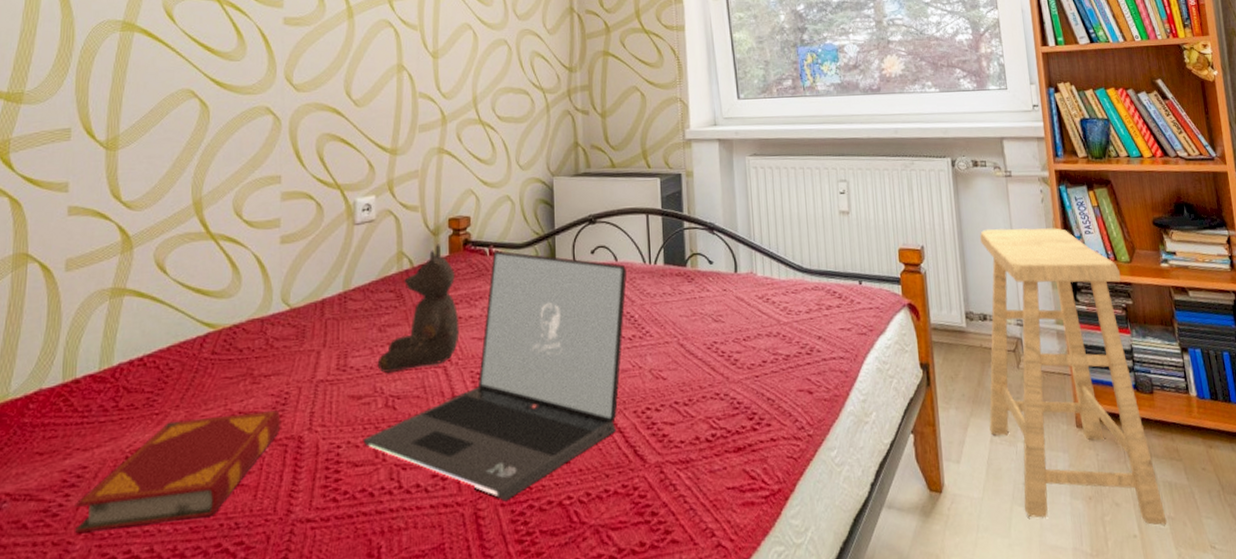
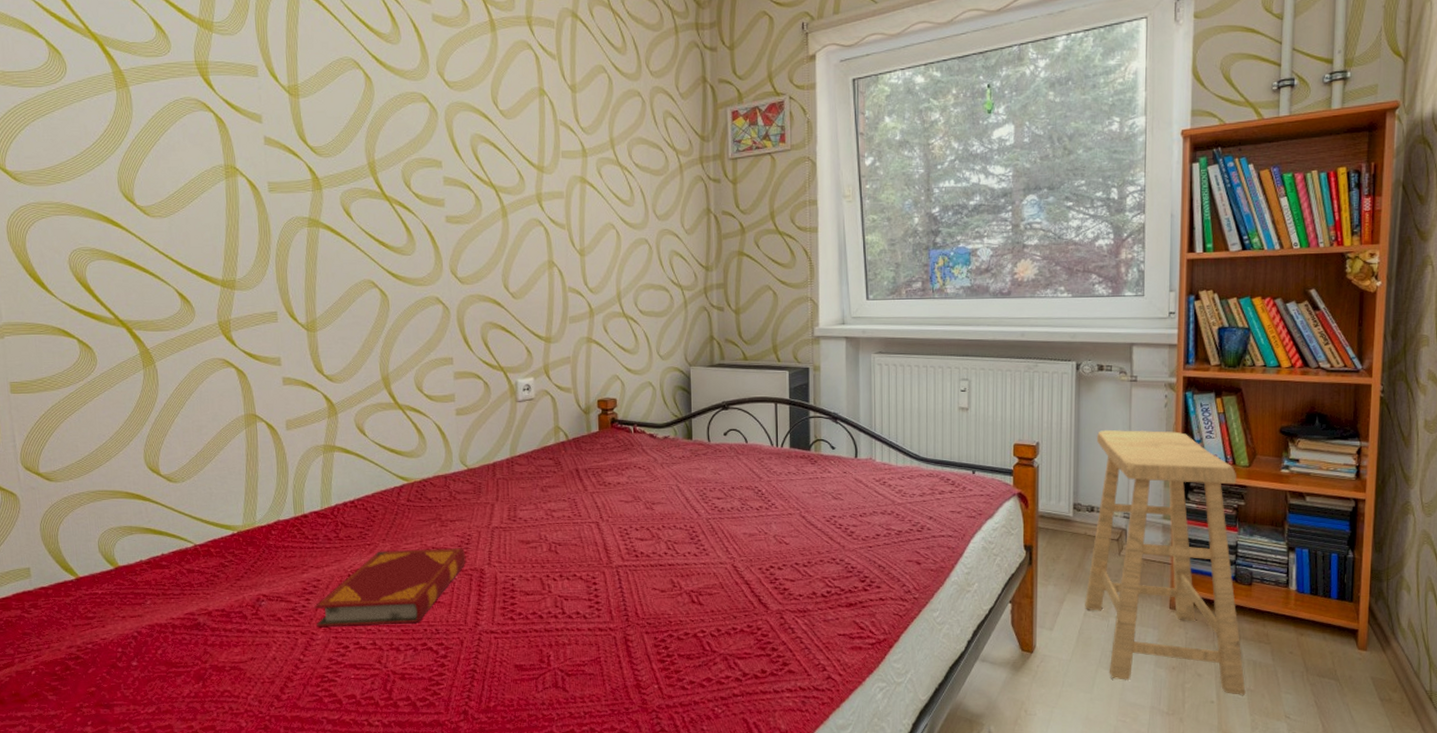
laptop: present [362,250,627,502] -> none [532,429,756,630]
stuffed bear: present [377,243,460,374] -> none [541,421,609,525]

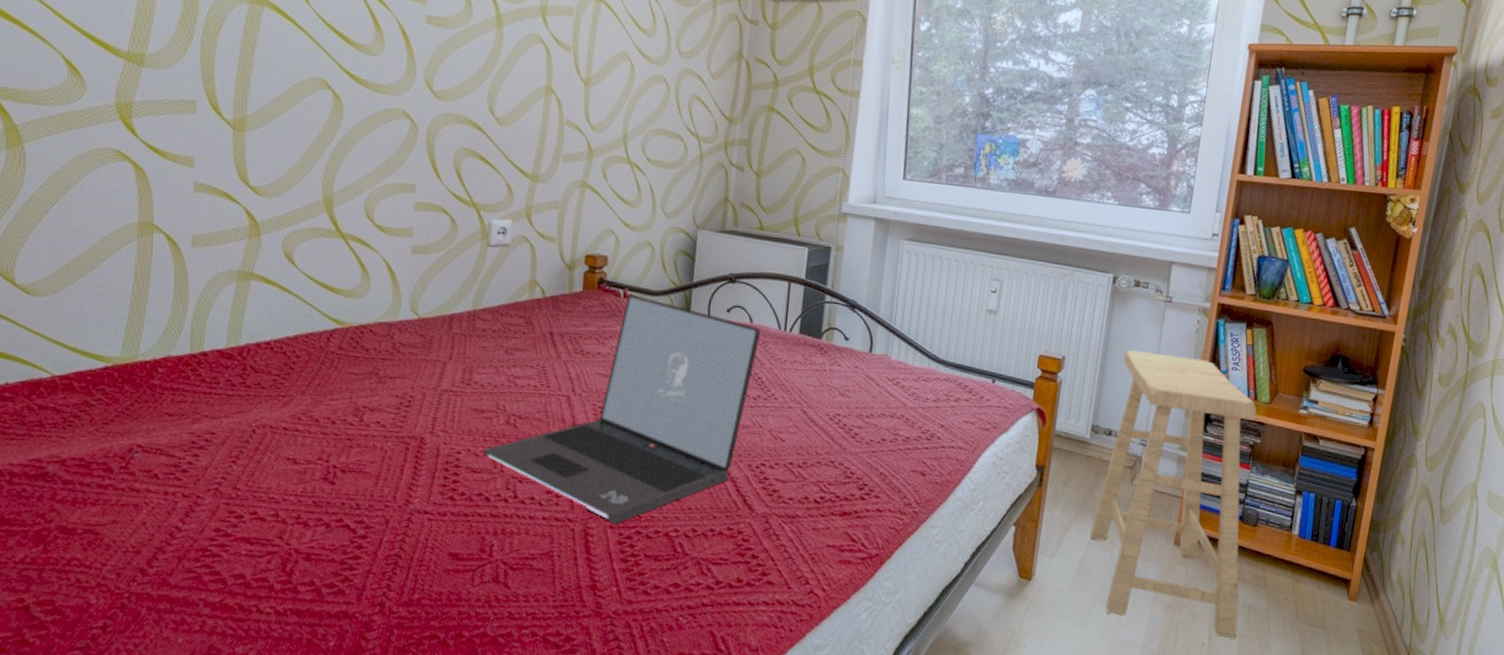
hardback book: present [314,548,466,628] -> none [204,405,405,495]
laptop: none [532,429,756,630] -> present [482,294,761,525]

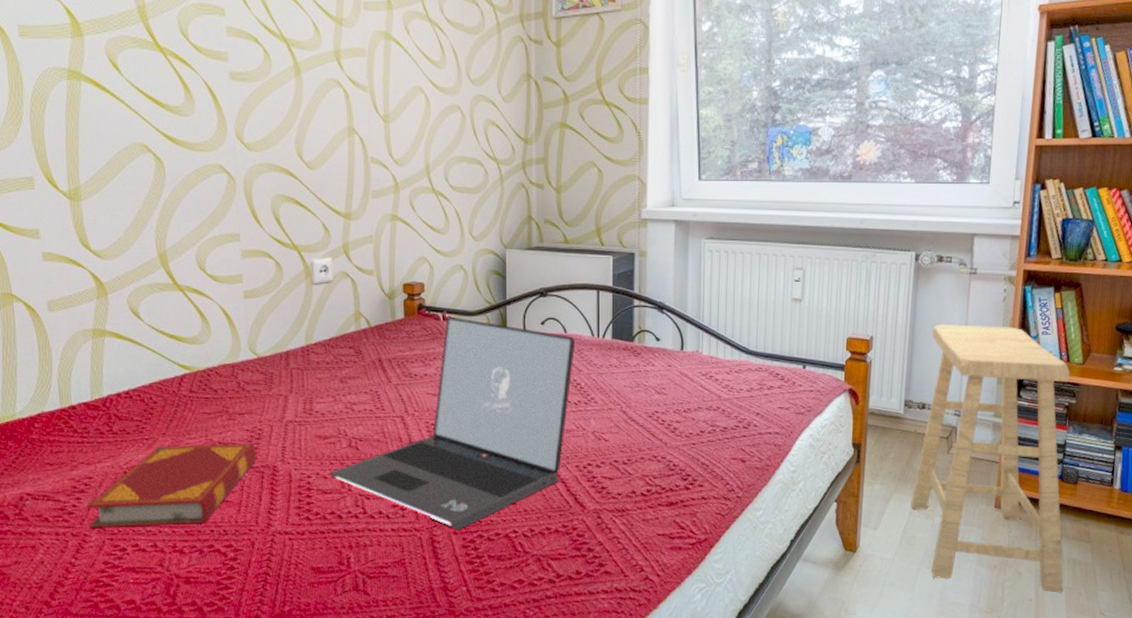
hardback book: none [204,405,405,495] -> present [86,443,257,529]

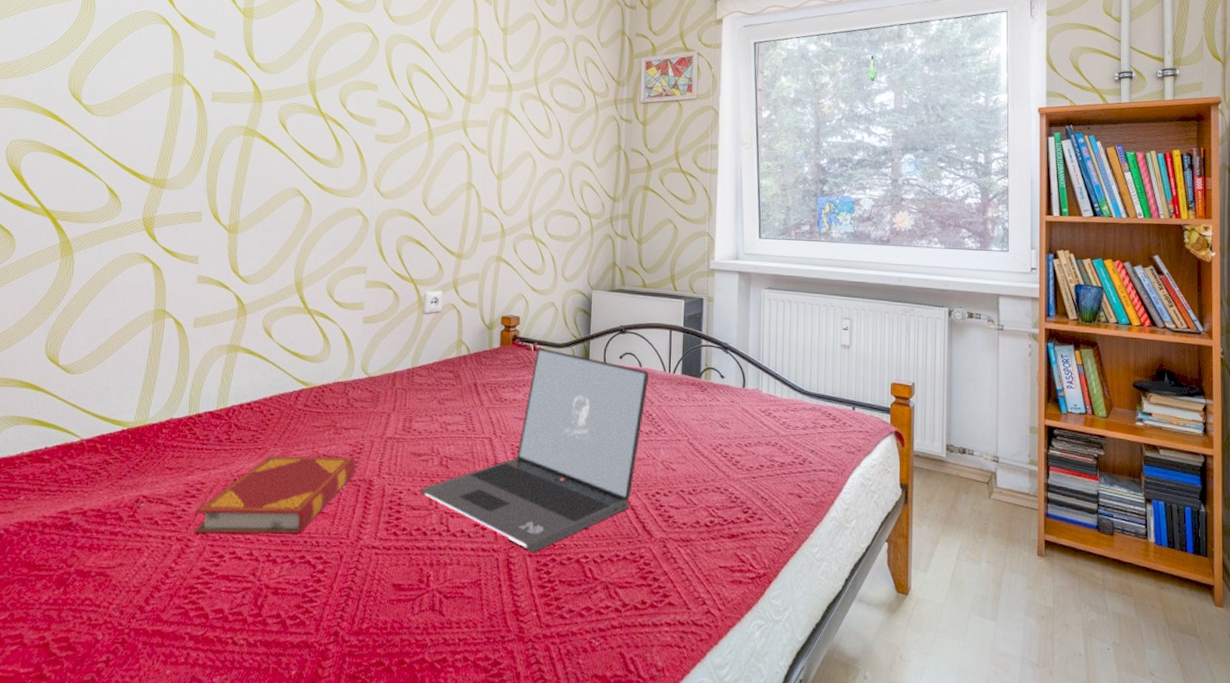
stool: present [910,324,1071,593] -> none [957,374,1112,649]

